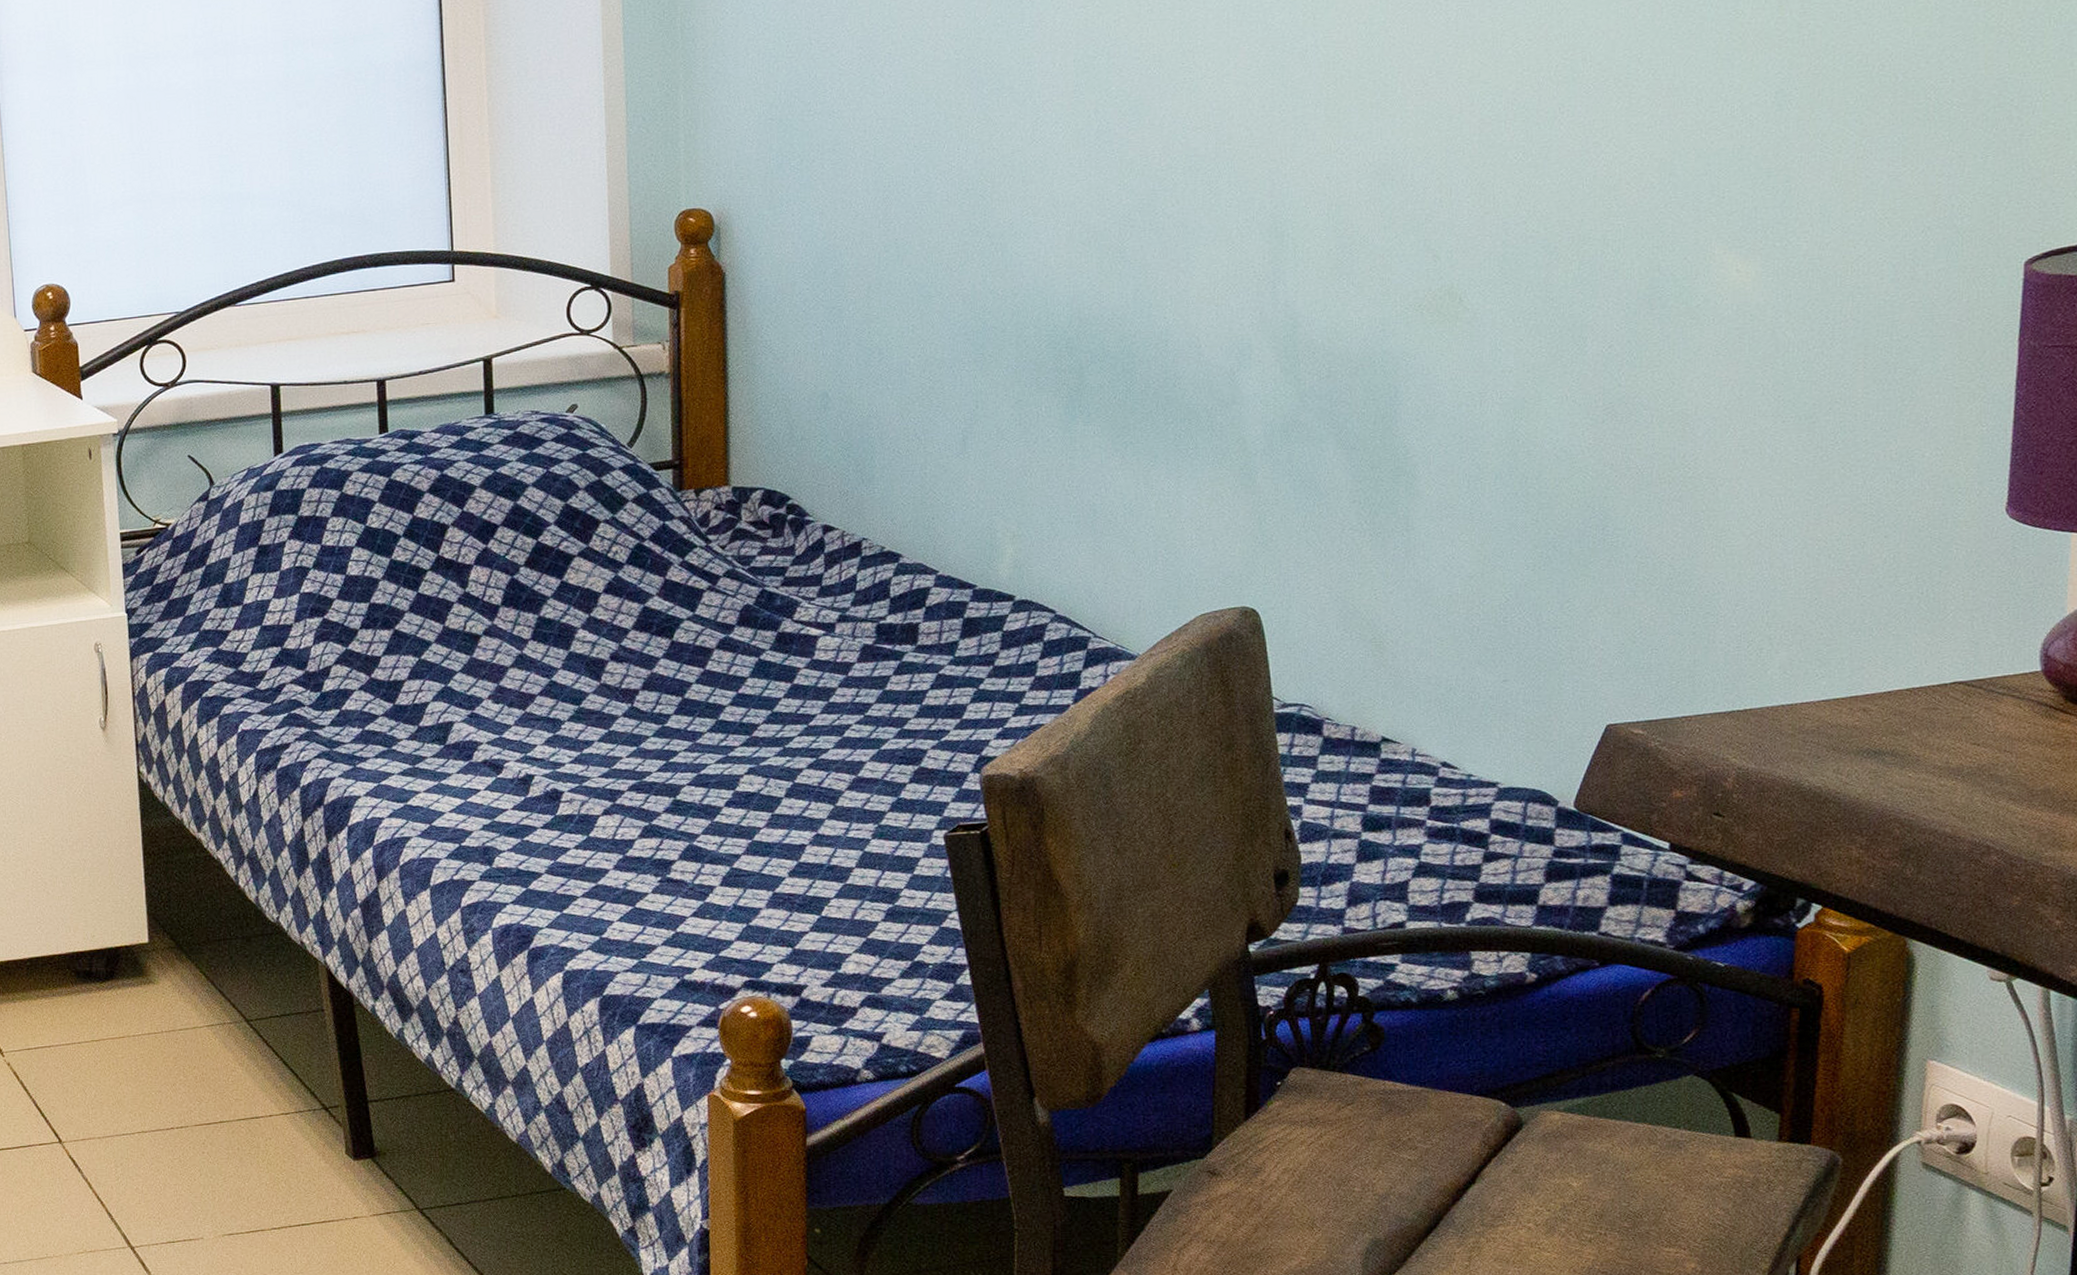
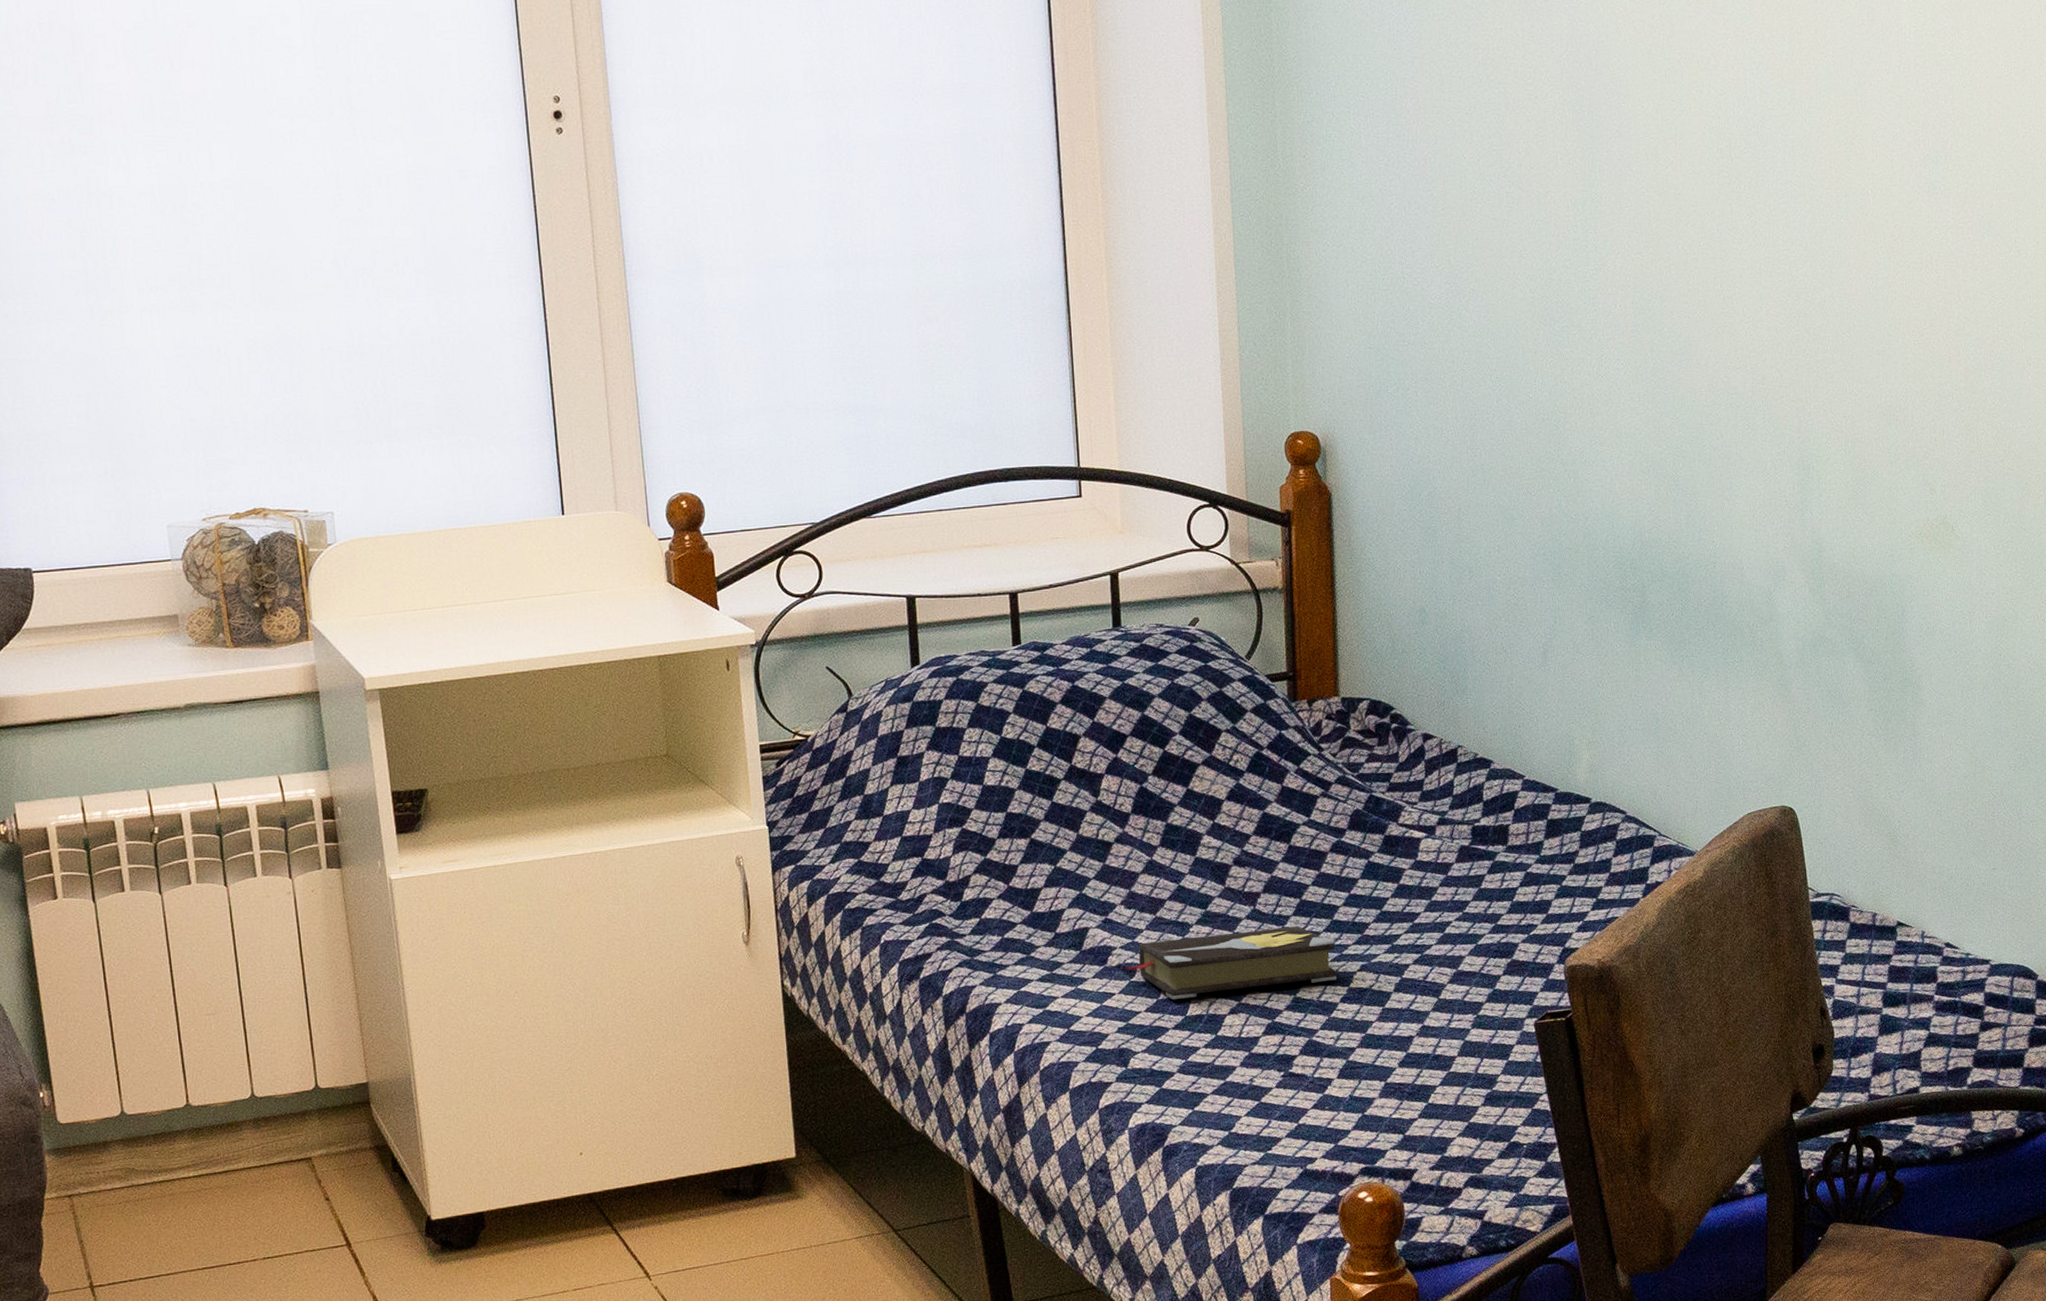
hardback book: none [491,725,721,799] -> present [1125,926,1336,1000]

